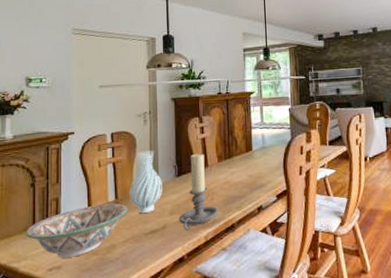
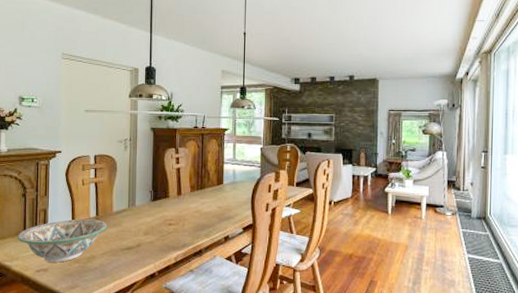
vase: present [129,150,163,214] -> none [109,174,139,232]
candle holder: present [179,153,219,231] -> none [152,182,189,251]

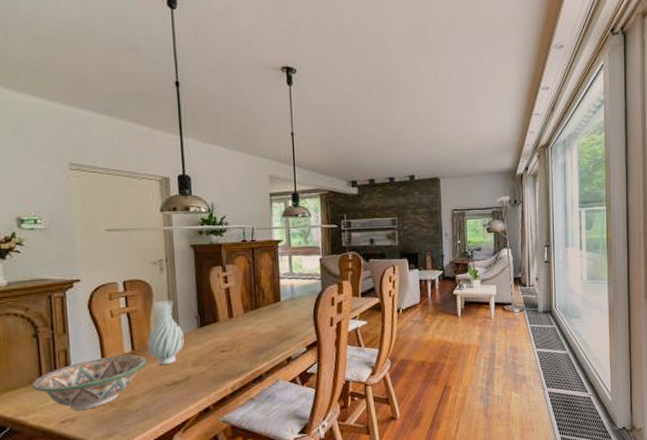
vase: none [109,174,139,232] -> present [147,300,184,365]

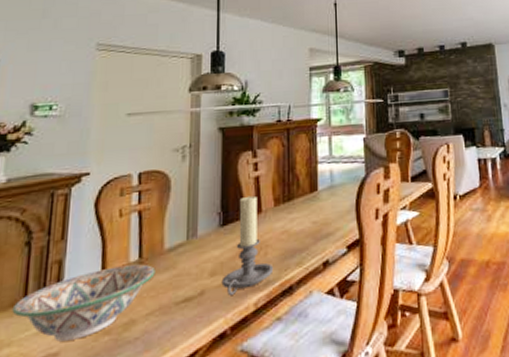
vase: present [147,300,184,365] -> none [158,193,202,277]
candle holder: none [203,303,246,382] -> present [221,195,274,296]

